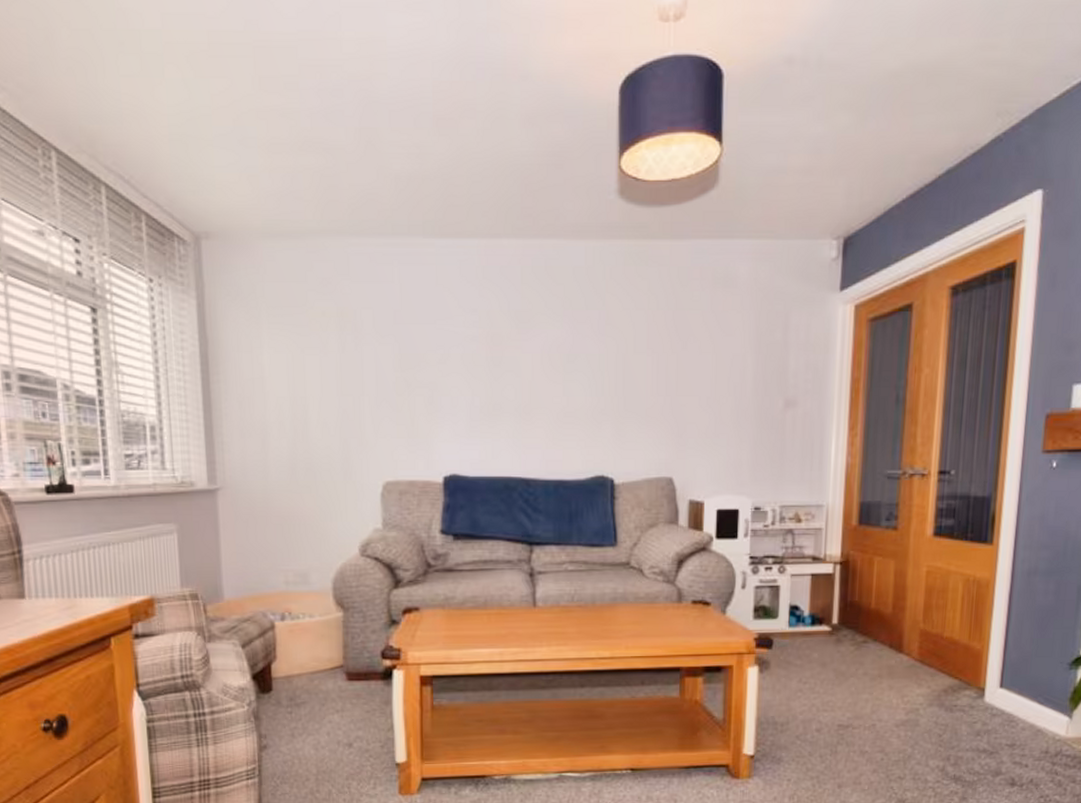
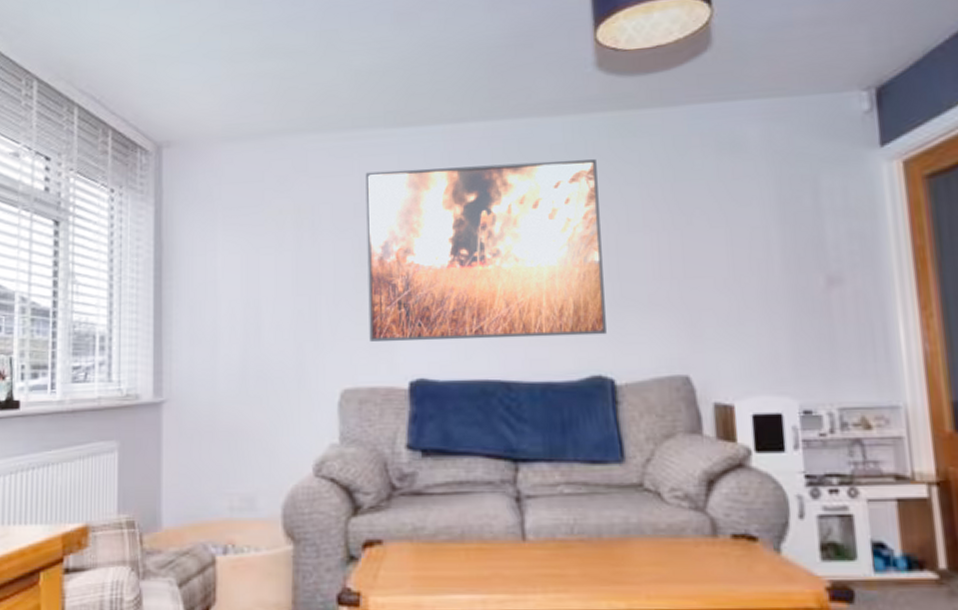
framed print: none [405,280,612,441] -> present [365,159,607,341]

